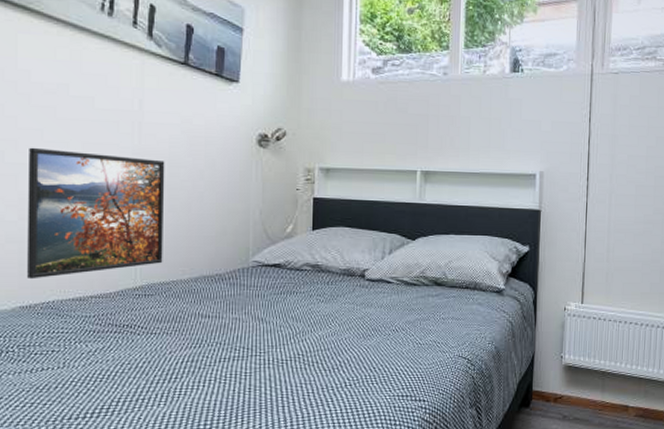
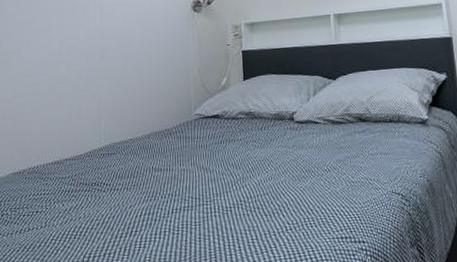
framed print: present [27,147,165,280] -> none [18,34,122,149]

